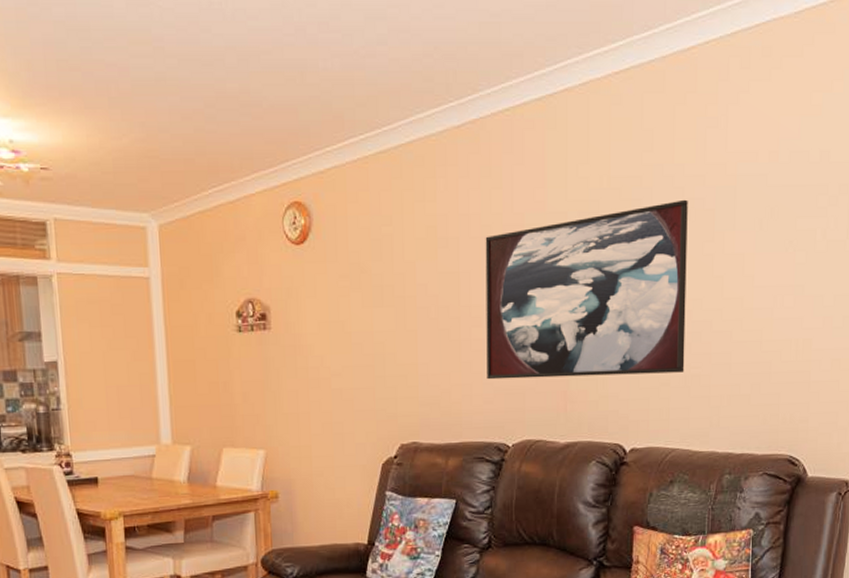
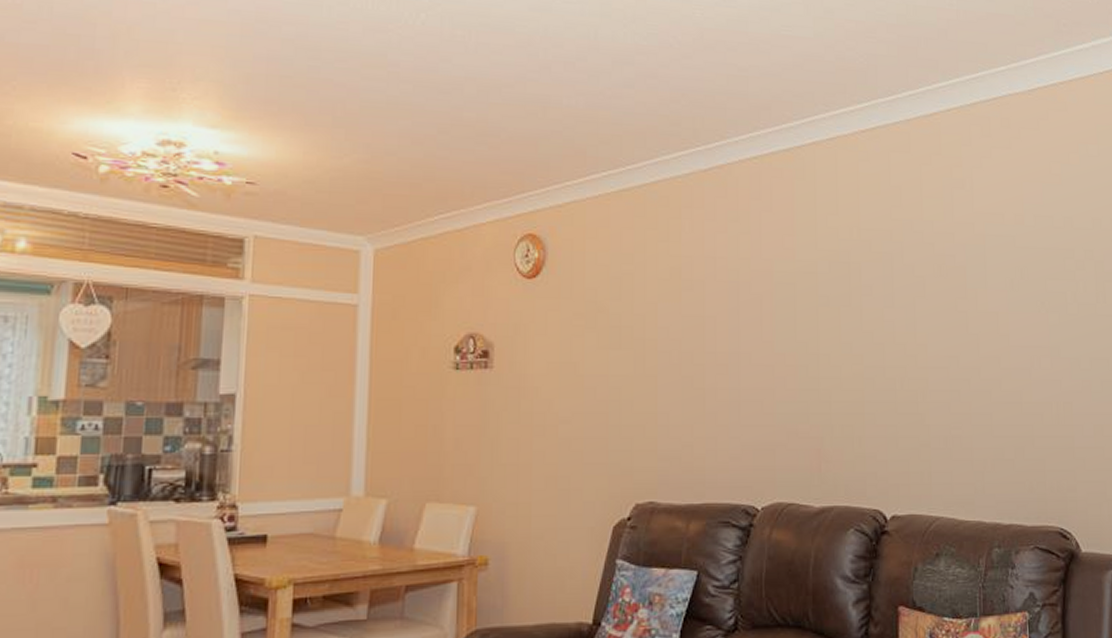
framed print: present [485,199,688,380] -> none [732,255,945,434]

